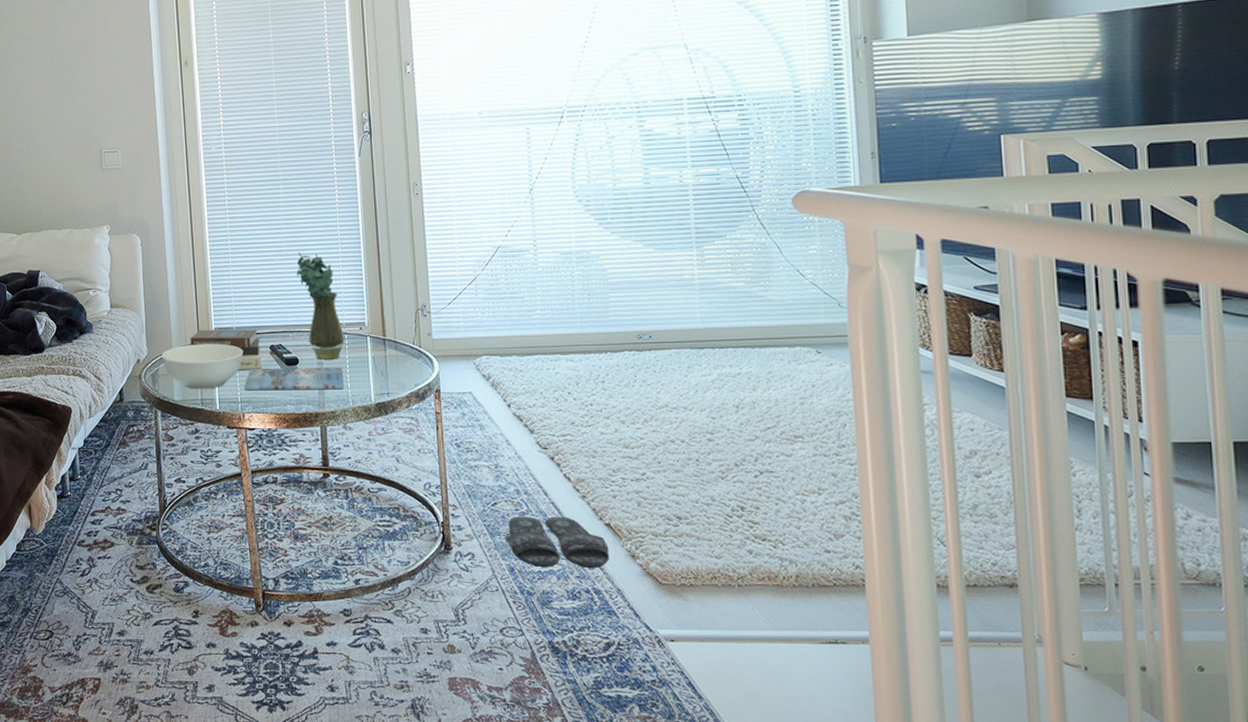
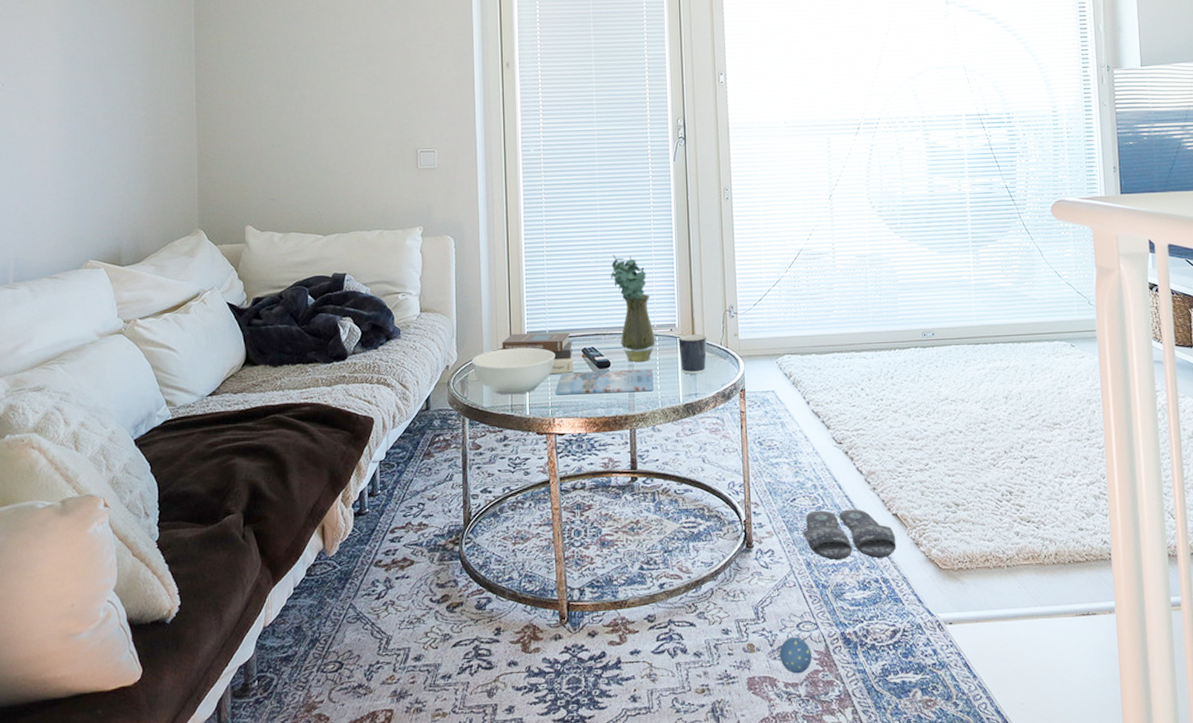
mug: none [368,332,399,373] -> present [678,334,707,374]
toy ball: none [482,642,518,679] -> present [779,637,813,674]

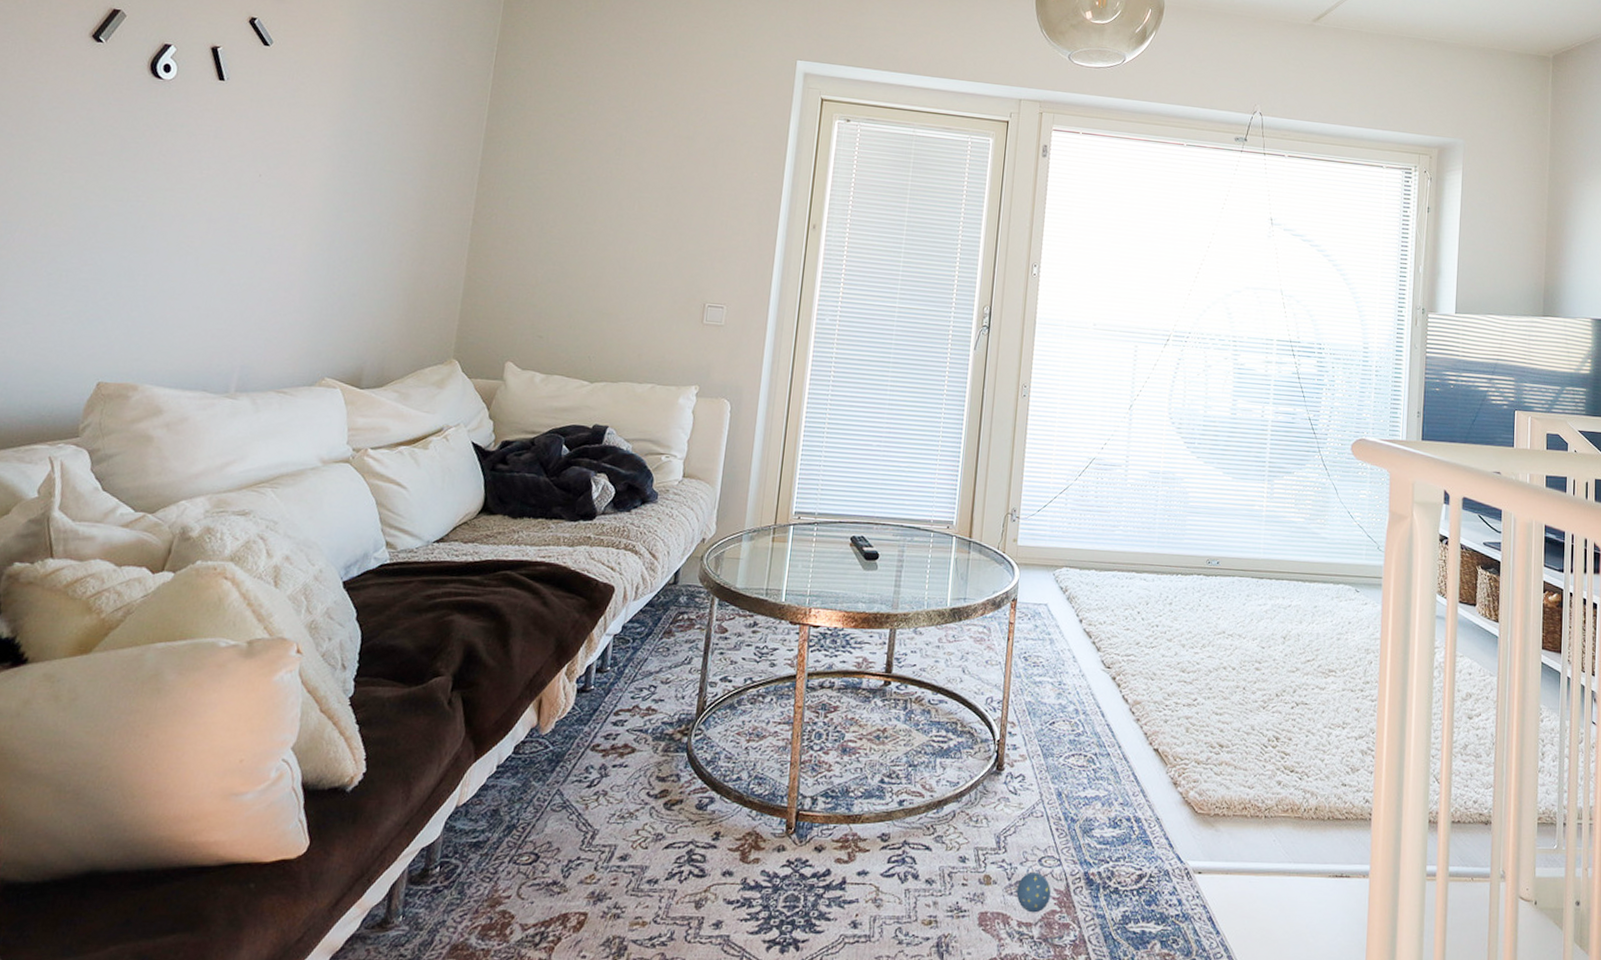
bowl: present [472,347,556,395] -> none [730,527,822,578]
books: present [502,332,574,375] -> none [765,512,841,561]
magazine: present [555,368,653,394] -> none [816,559,923,590]
vase: present [610,255,656,362] -> none [891,441,931,558]
mug: present [678,334,707,374] -> none [953,534,985,578]
slippers: present [803,509,896,560] -> none [1057,737,1154,795]

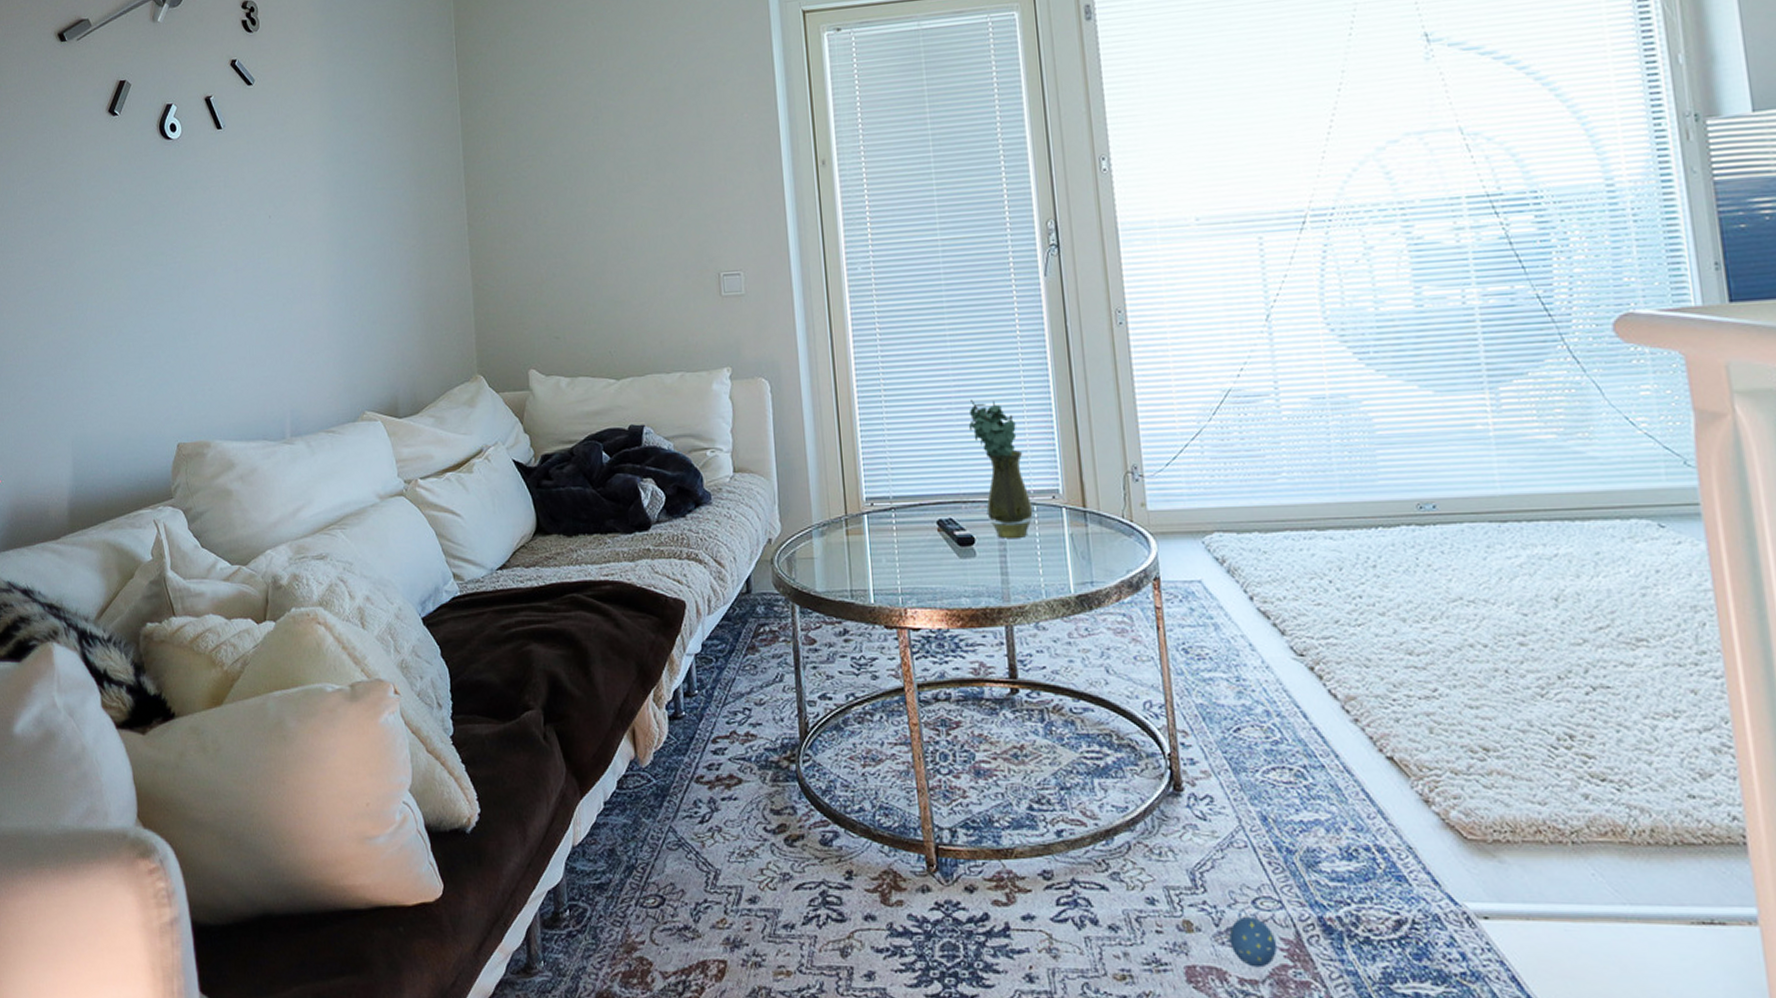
vase: none [891,441,931,558] -> present [968,400,1034,538]

